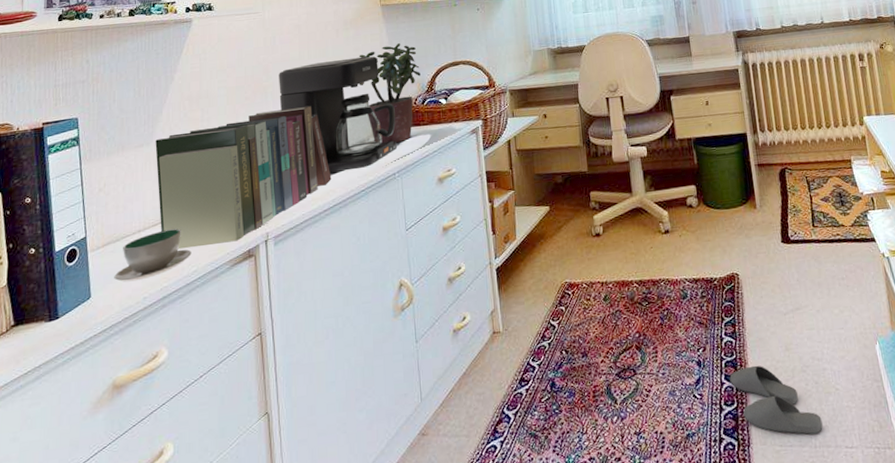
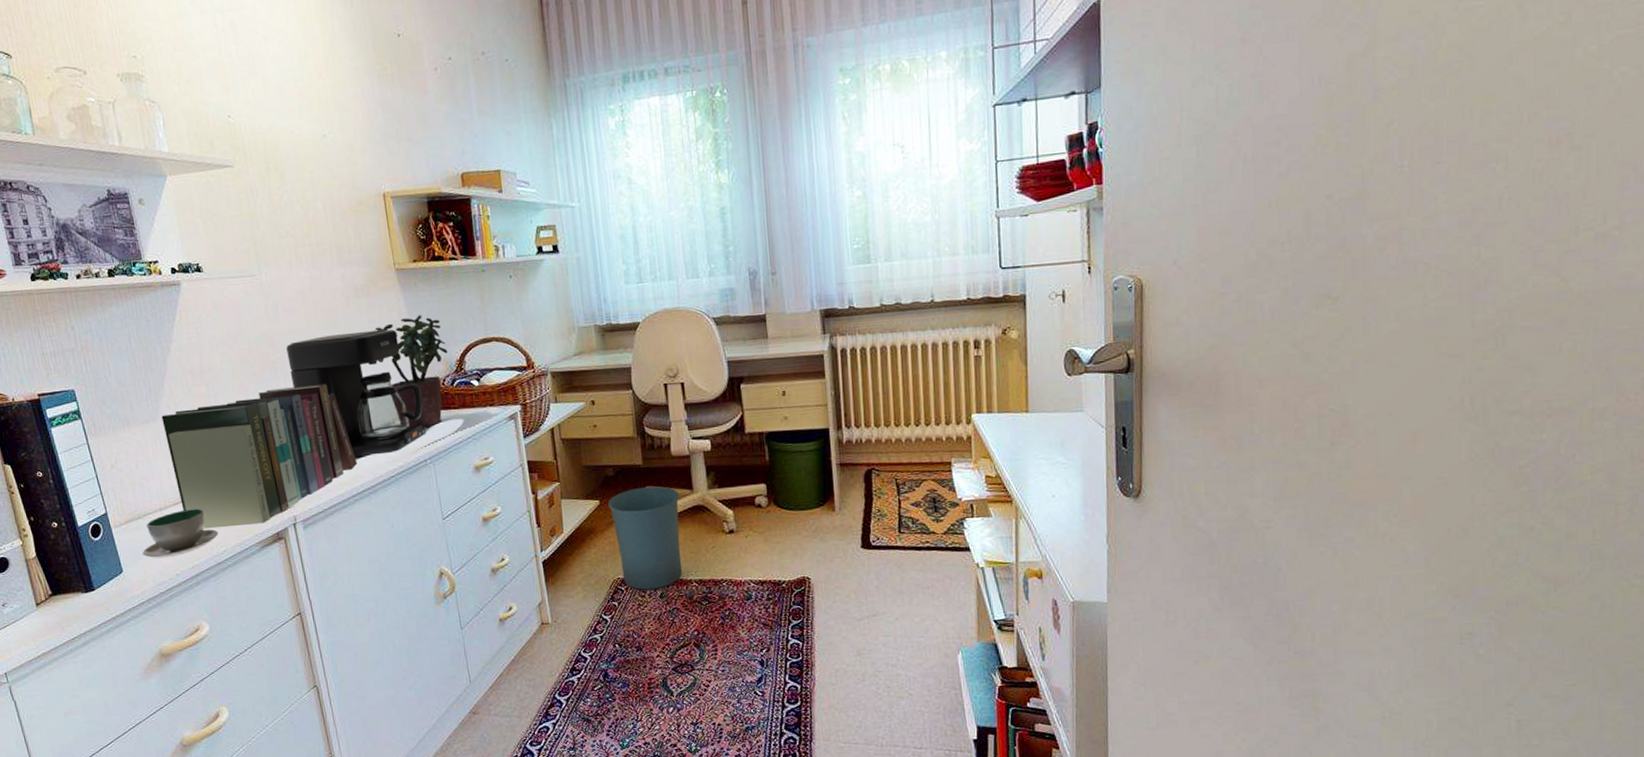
waste bin: none [557,191,624,293] -> present [608,486,682,590]
slippers: present [729,365,823,435] -> none [794,667,891,735]

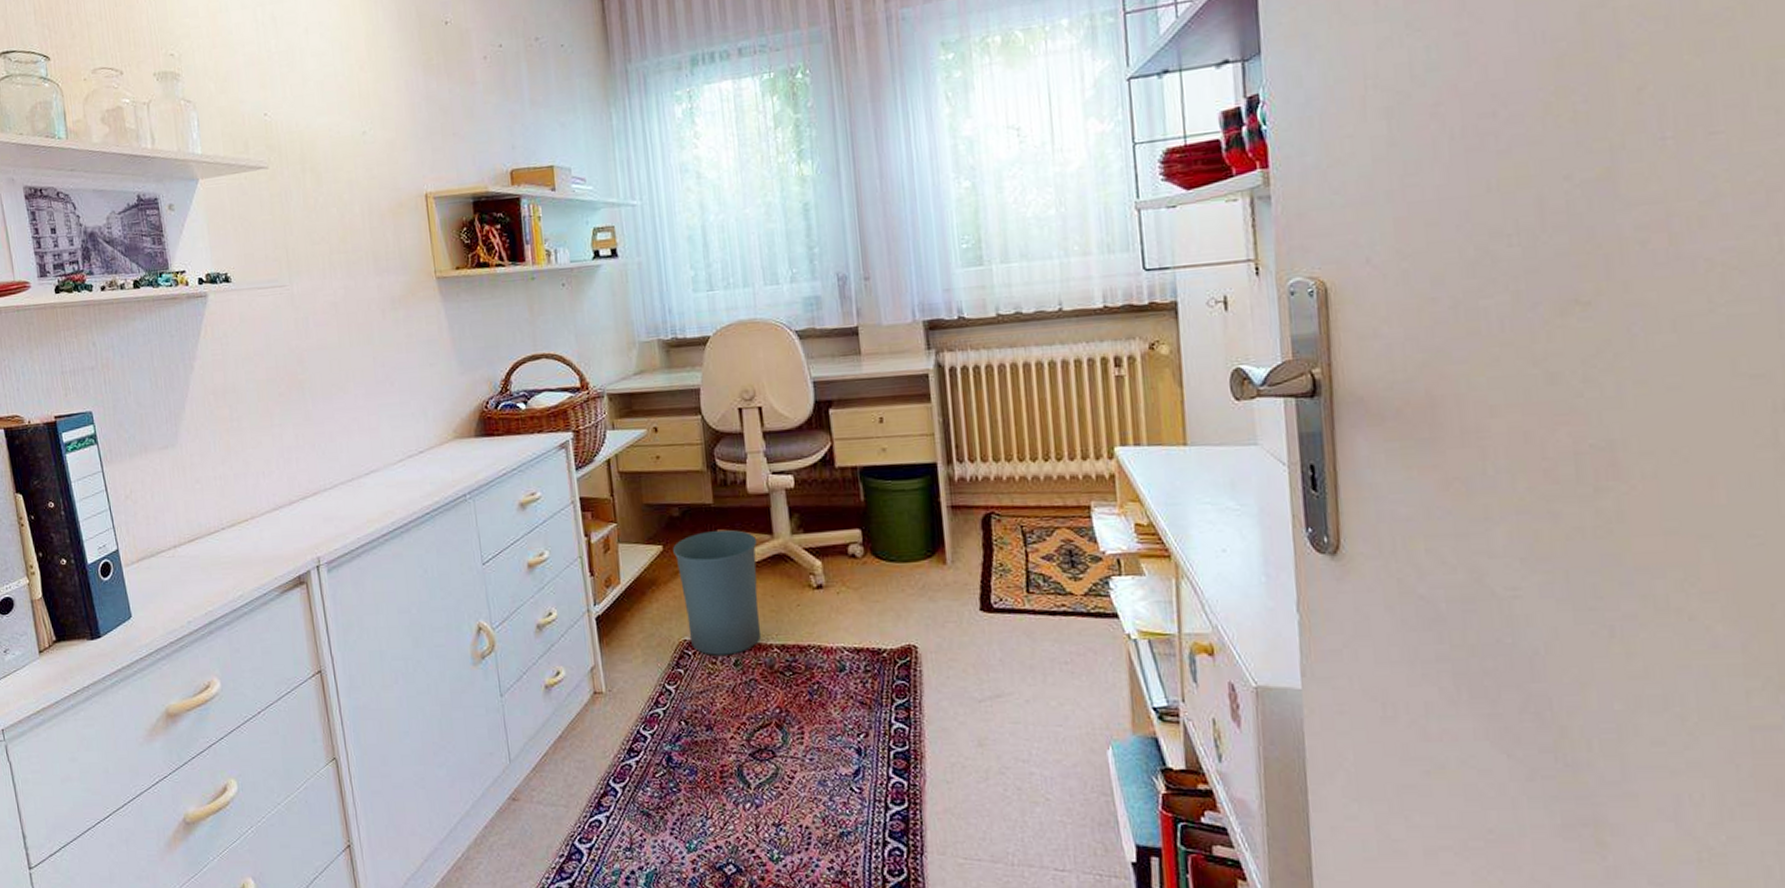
cup: present [142,508,219,559] -> none [153,546,235,603]
books: present [161,383,358,529] -> none [181,405,389,570]
coffee maker: present [286,329,427,457] -> none [316,345,467,490]
potted plant: present [373,315,447,428] -> none [411,329,491,457]

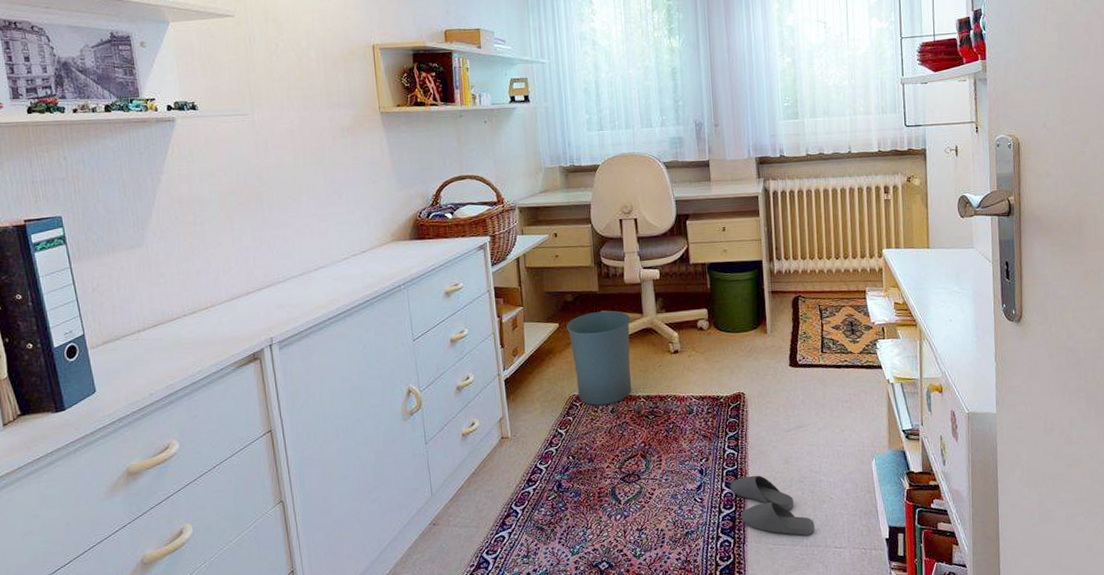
slippers: none [899,760,1024,851] -> present [730,475,815,536]

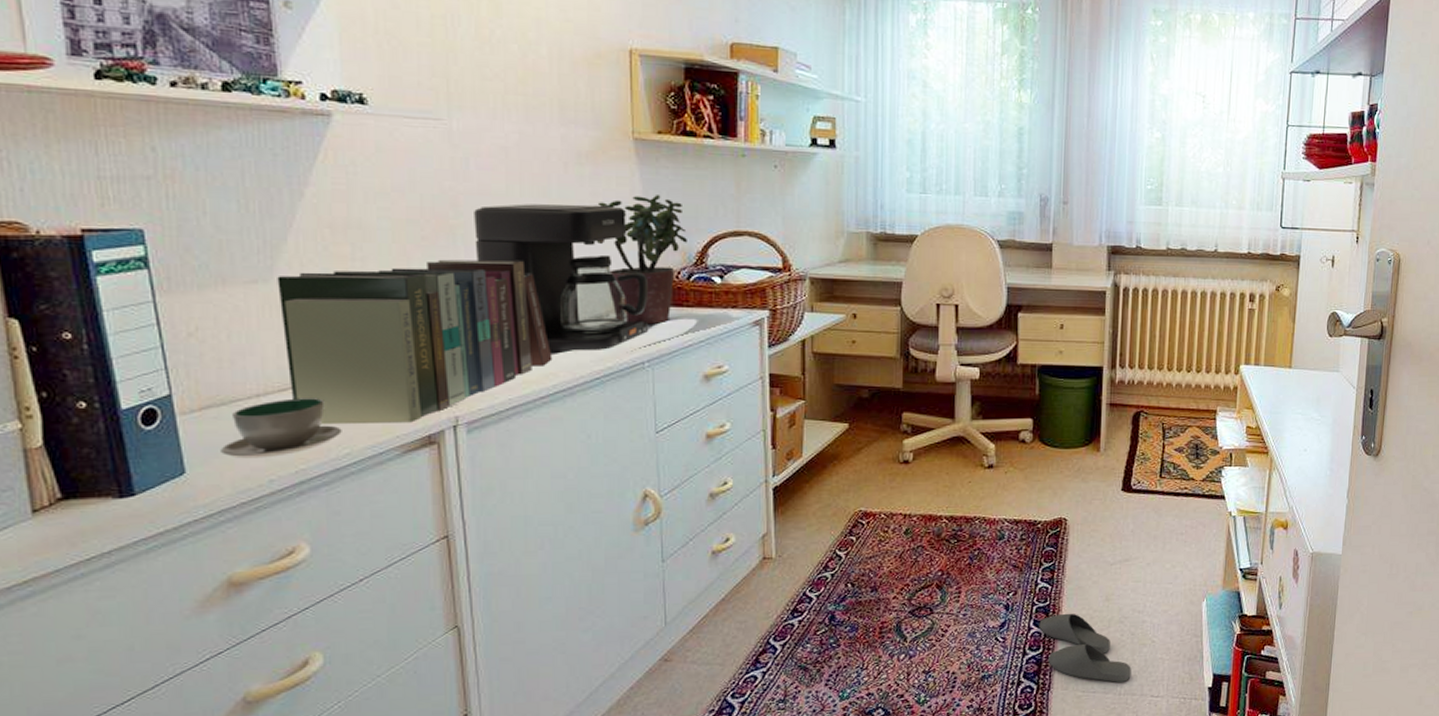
cup: none [117,330,195,379] -> present [221,398,342,459]
books: none [147,214,335,350] -> present [277,259,553,425]
coffee maker: none [273,166,402,282] -> present [474,204,649,351]
potted plant: none [357,154,425,256] -> present [595,195,687,325]
waste bin: present [567,310,631,406] -> none [859,412,940,525]

